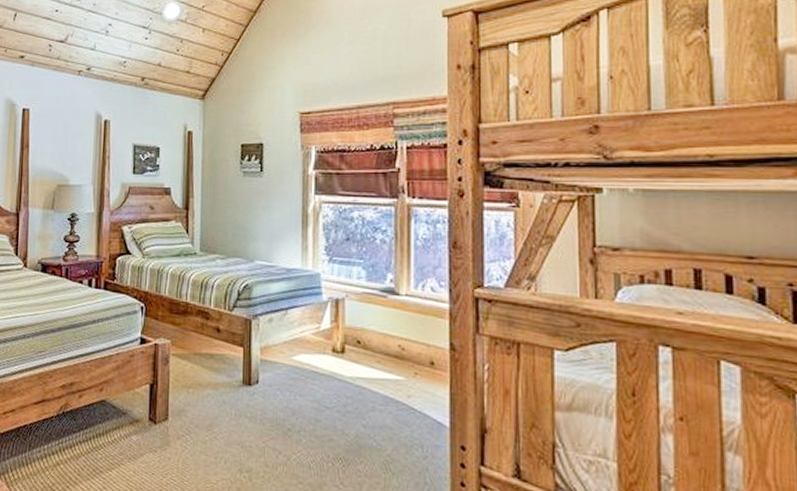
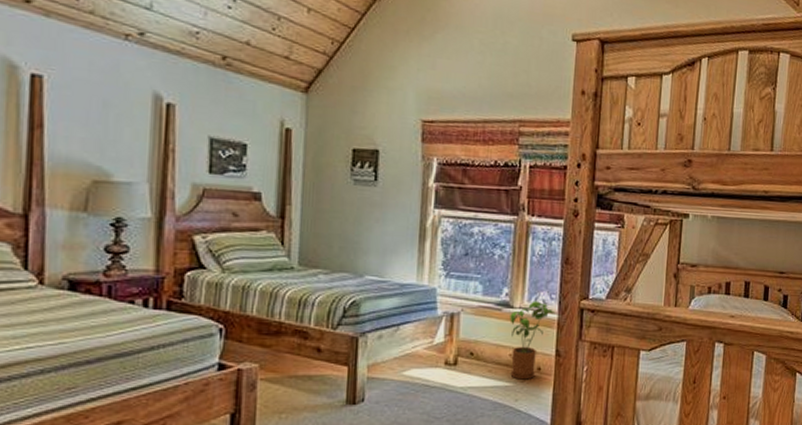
house plant: none [396,288,445,375] -> present [510,301,554,380]

